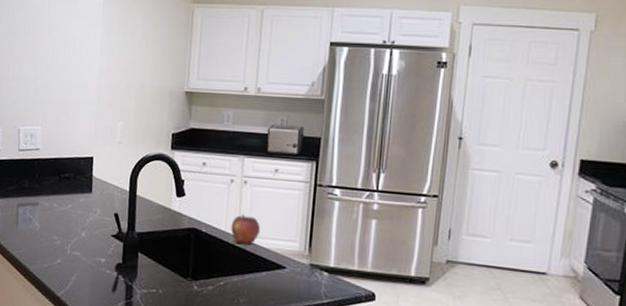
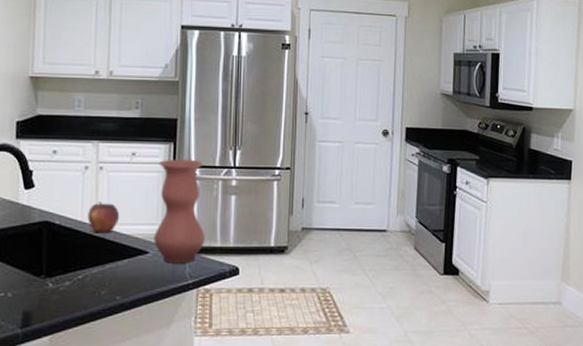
toaster: present [266,125,305,157] -> none [121,108,161,139]
vase: none [291,178,346,283] -> present [154,159,205,264]

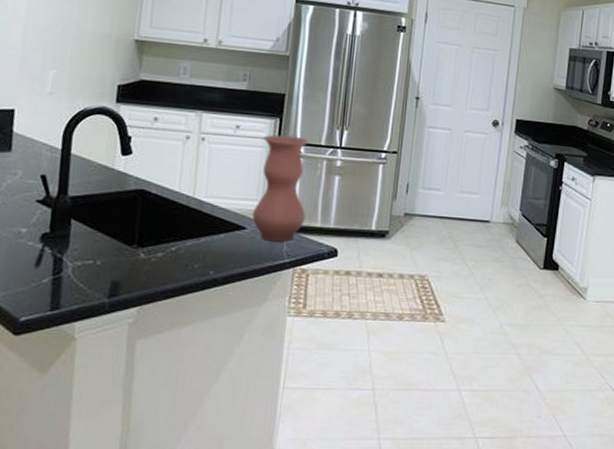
fruit: present [87,202,120,233] -> none [185,173,219,206]

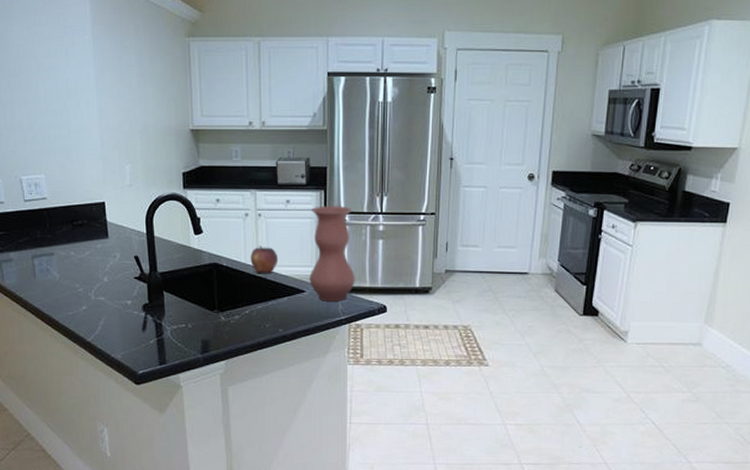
fruit: none [185,173,219,206] -> present [250,246,279,274]
toaster: none [226,79,269,113] -> present [275,157,311,187]

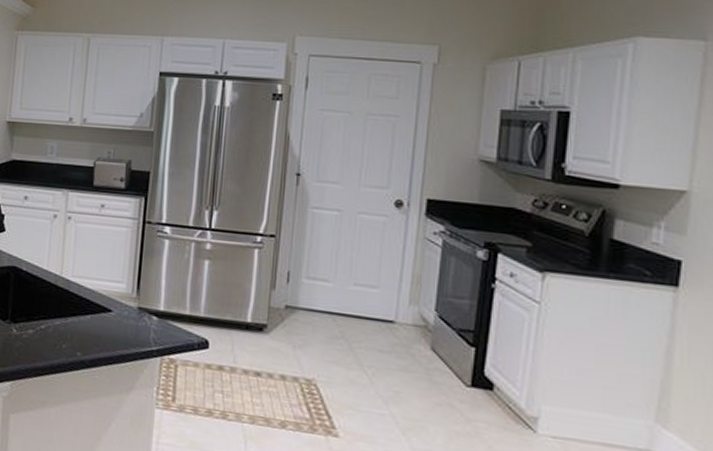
fruit: present [250,246,279,274] -> none [53,252,86,285]
vase: present [309,206,355,302] -> none [118,214,176,328]

